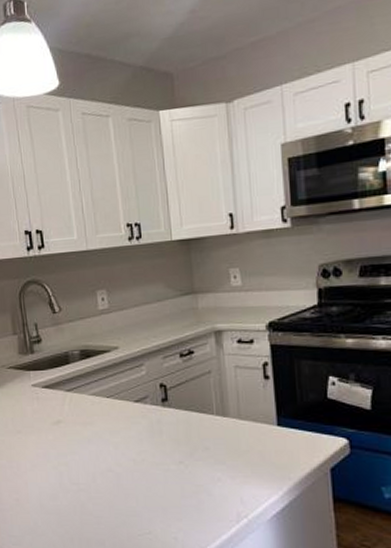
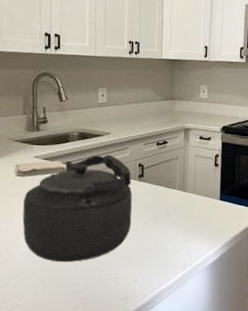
washcloth: none [12,388,70,411] -> present [14,160,66,177]
kettle: none [27,375,160,515] -> present [22,154,133,263]

